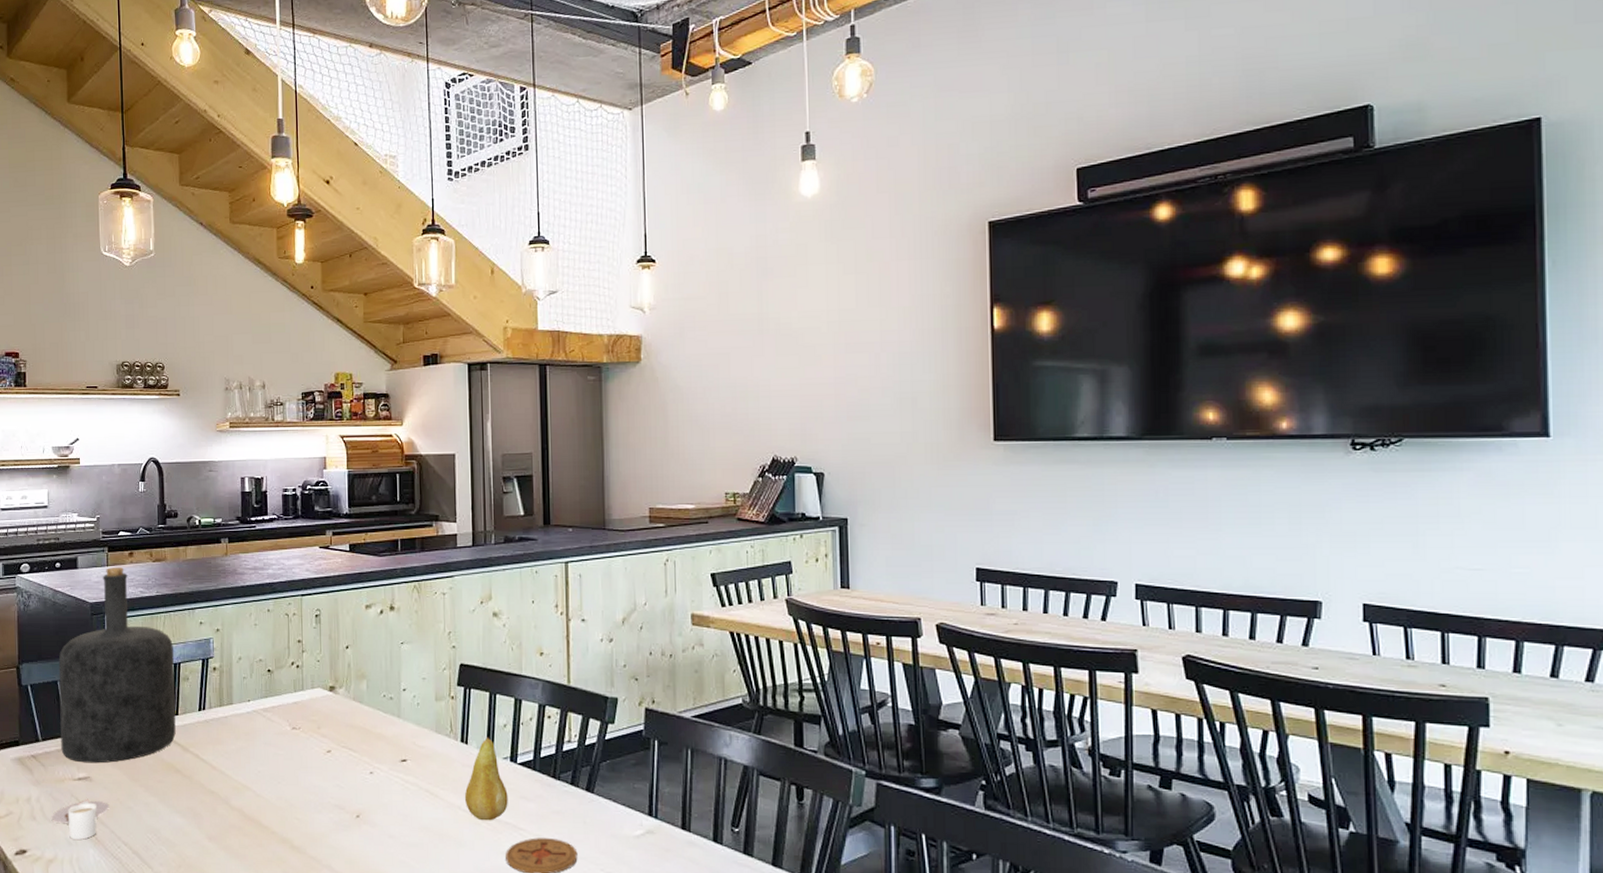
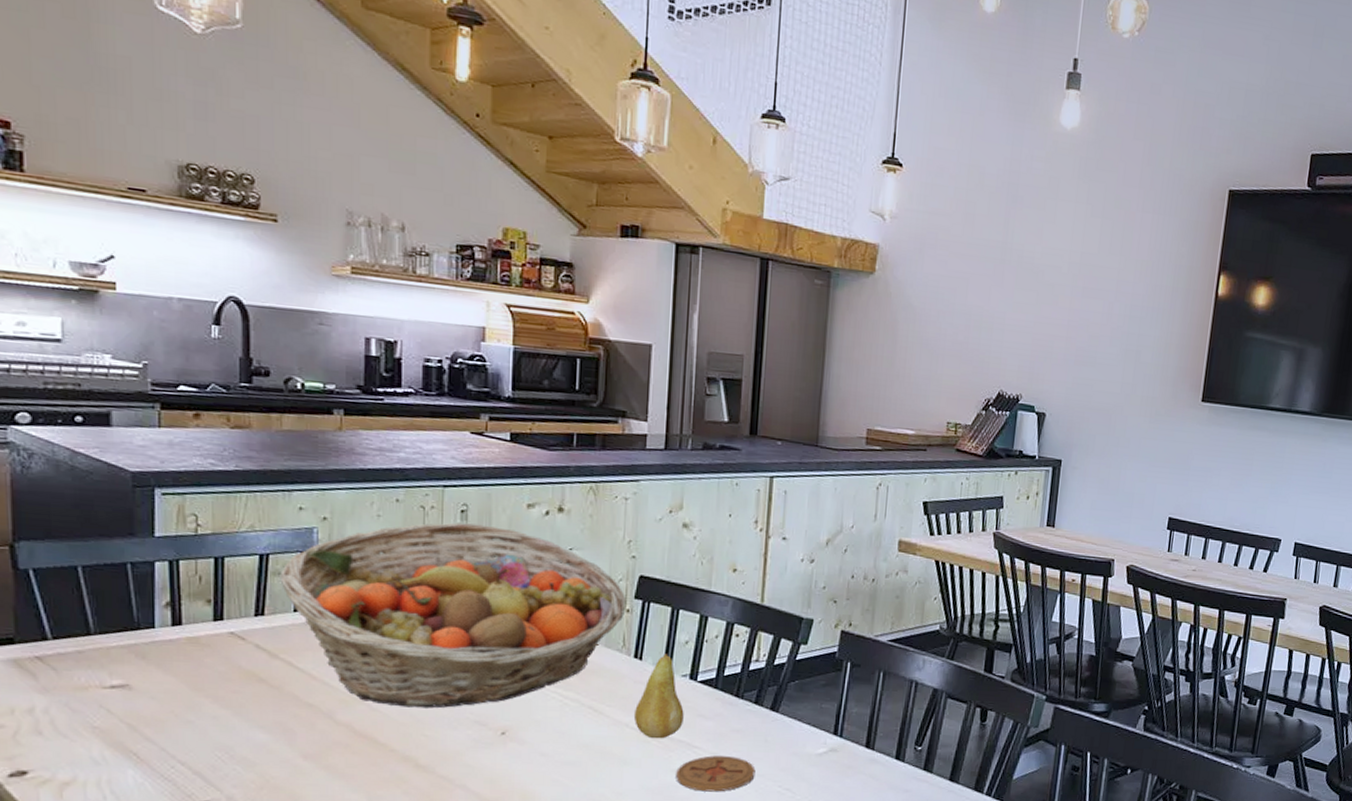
cocoa: present [51,798,110,841] -> none [67,710,159,760]
bottle: present [58,567,176,764] -> none [79,429,260,669]
fruit basket: none [188,626,451,794] -> present [280,522,627,709]

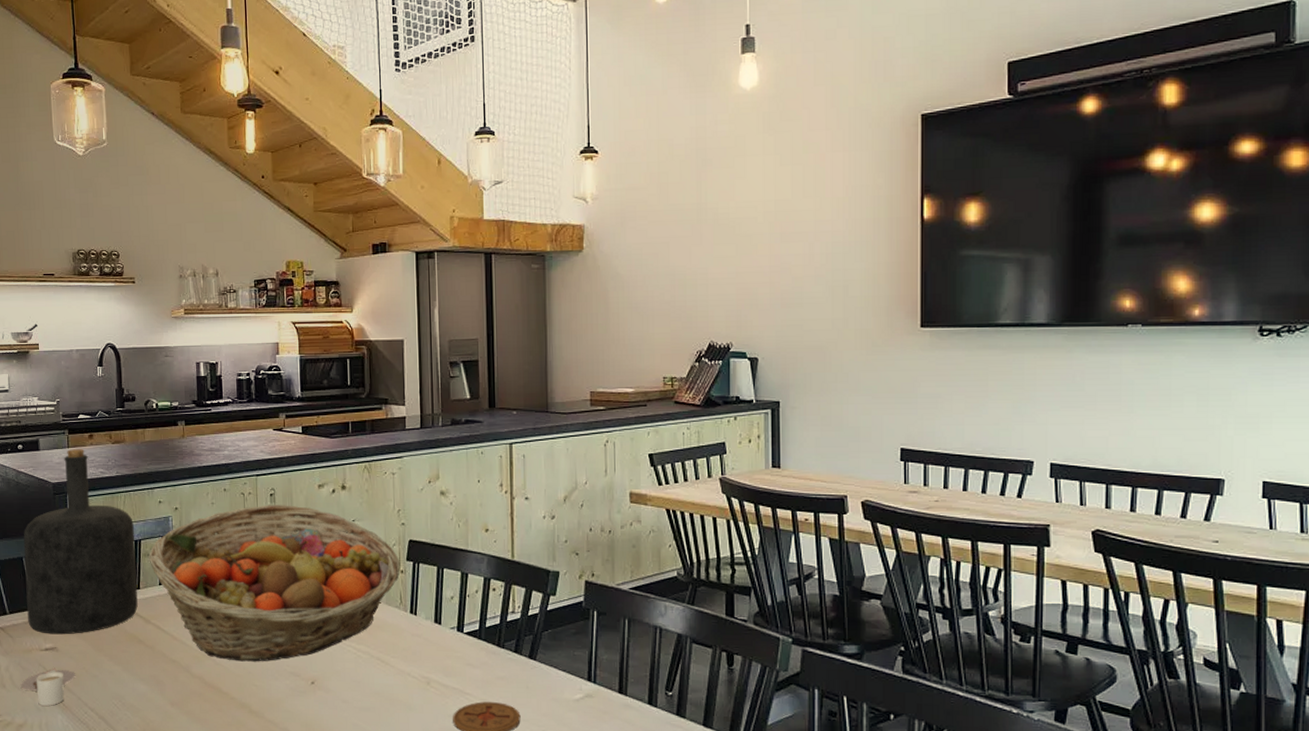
cocoa: none [67,710,159,760] -> present [20,667,76,707]
bottle: none [79,429,260,669] -> present [23,449,138,635]
fruit: present [633,653,684,739] -> none [413,608,455,687]

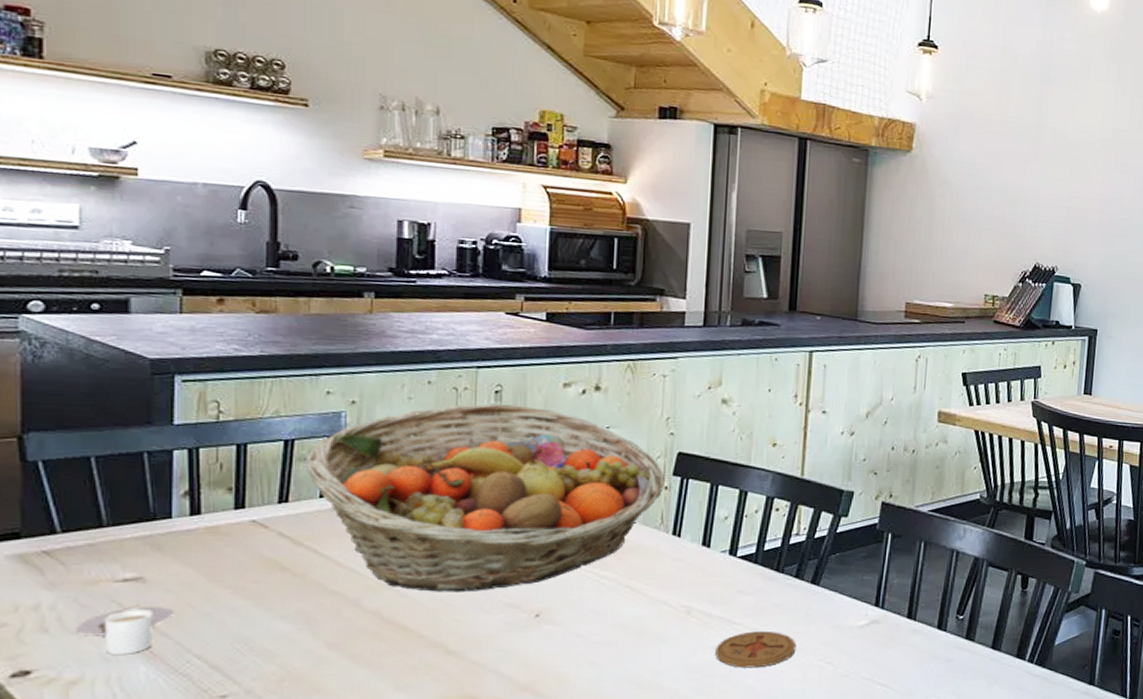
bottle: present [23,449,138,635] -> none [93,315,284,561]

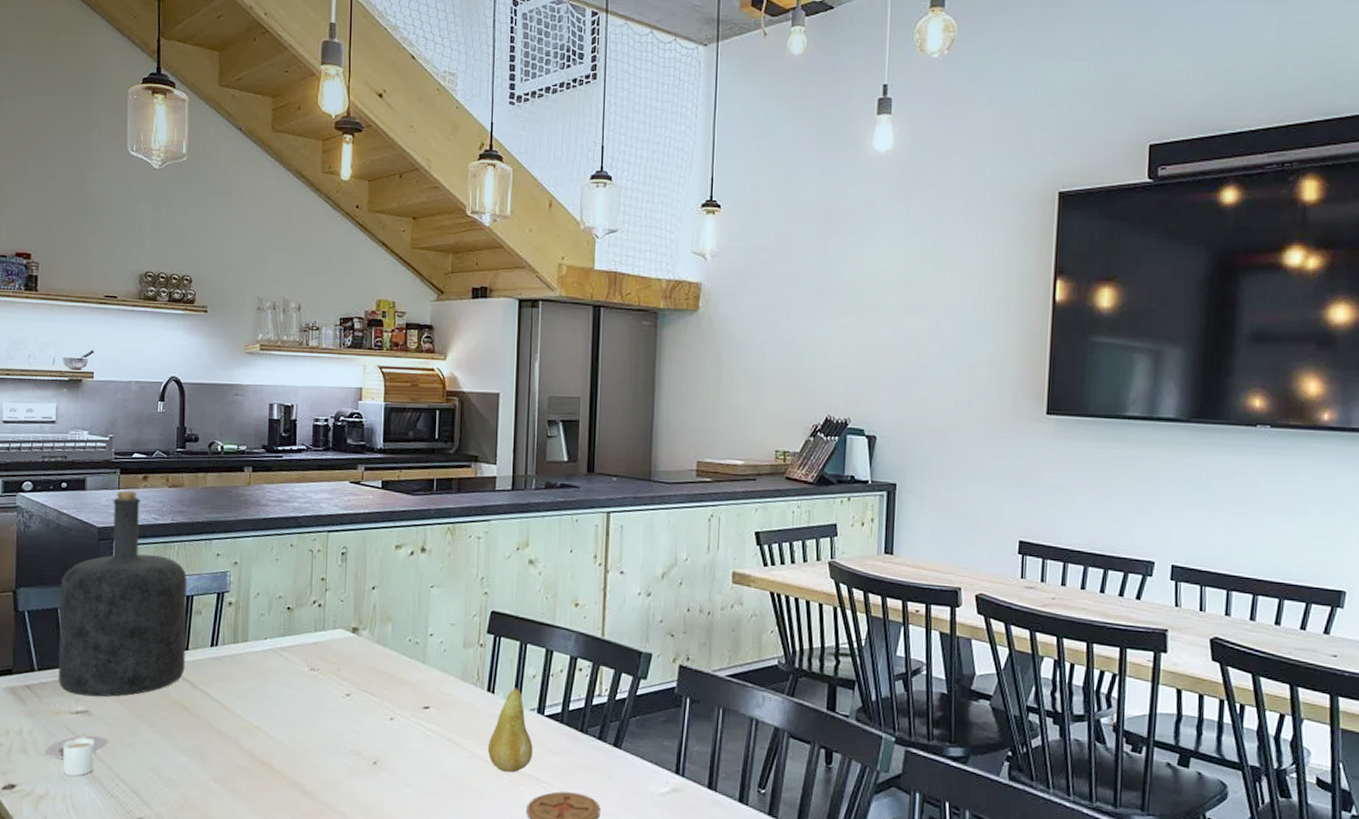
bottle: none [93,315,284,561] -> present [59,491,187,697]
fruit basket: present [305,403,665,592] -> none [201,564,480,738]
fruit: none [672,530,723,616] -> present [487,687,533,773]

